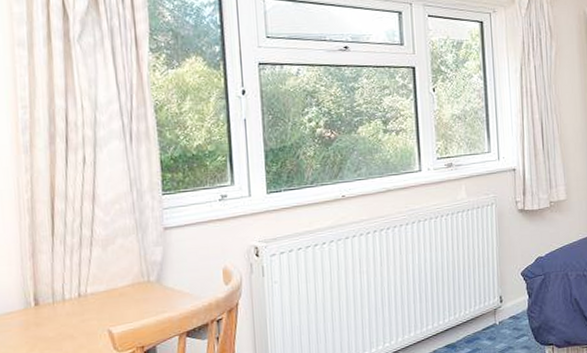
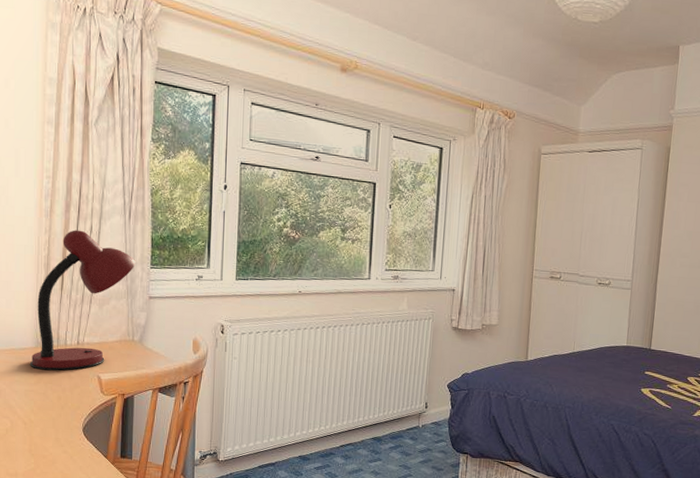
desk lamp: none [19,163,144,335] -> present [30,230,136,371]

